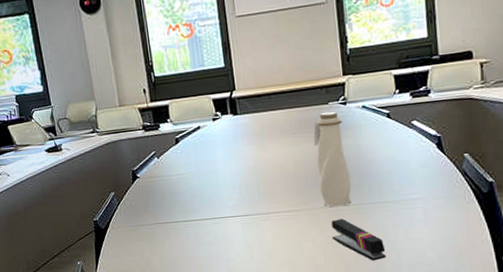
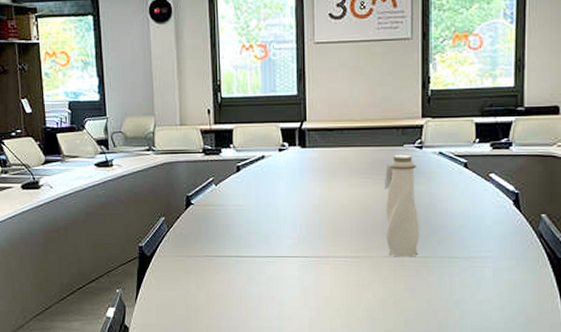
stapler: present [331,219,386,261] -> none [394,271,450,320]

